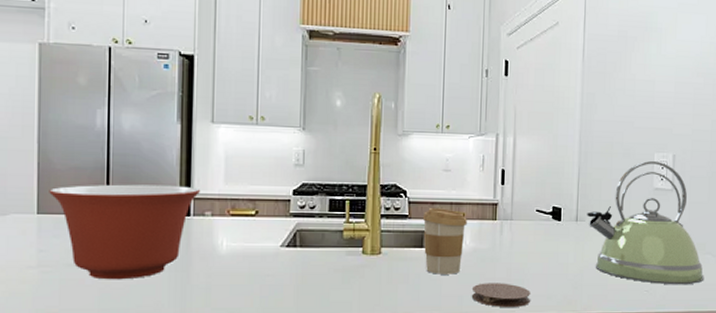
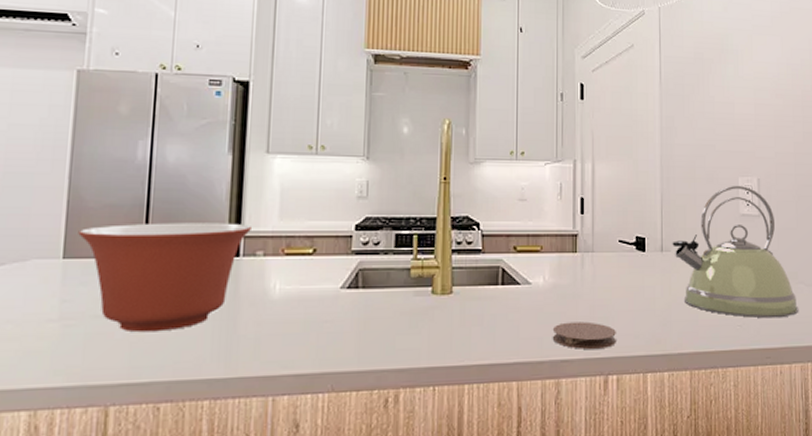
coffee cup: present [422,208,467,274] -> none [497,241,545,315]

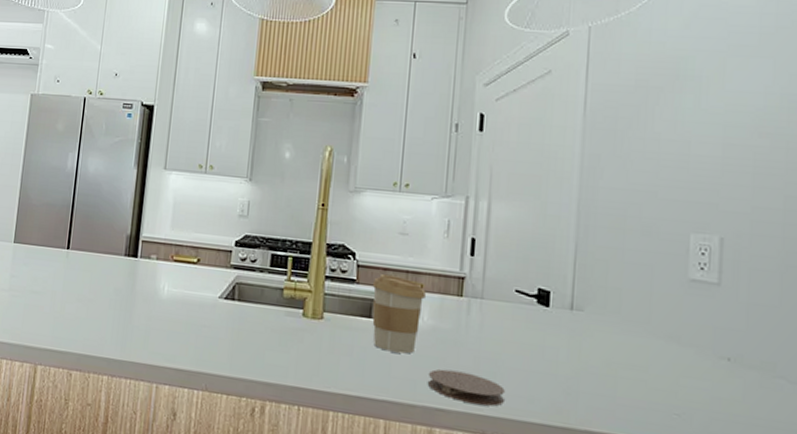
mixing bowl: present [78,222,253,333] -> none [25,220,149,313]
coffee cup: none [497,241,545,315] -> present [372,274,426,354]
kettle: present [672,186,799,318] -> none [586,243,775,418]

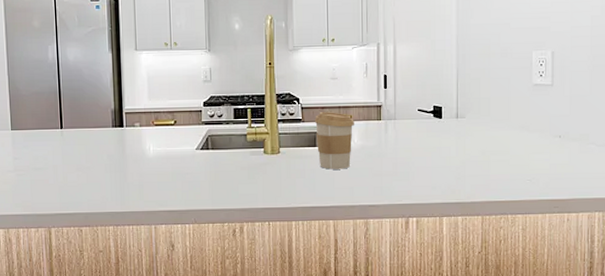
coaster: present [427,369,505,406] -> none [361,175,416,197]

